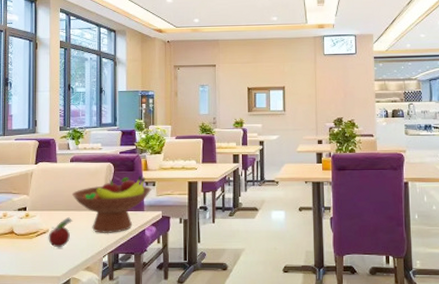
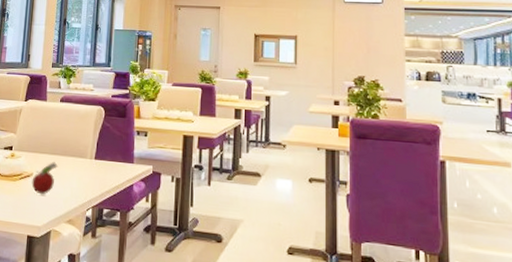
fruit bowl: present [72,175,152,234] -> none [59,122,143,186]

